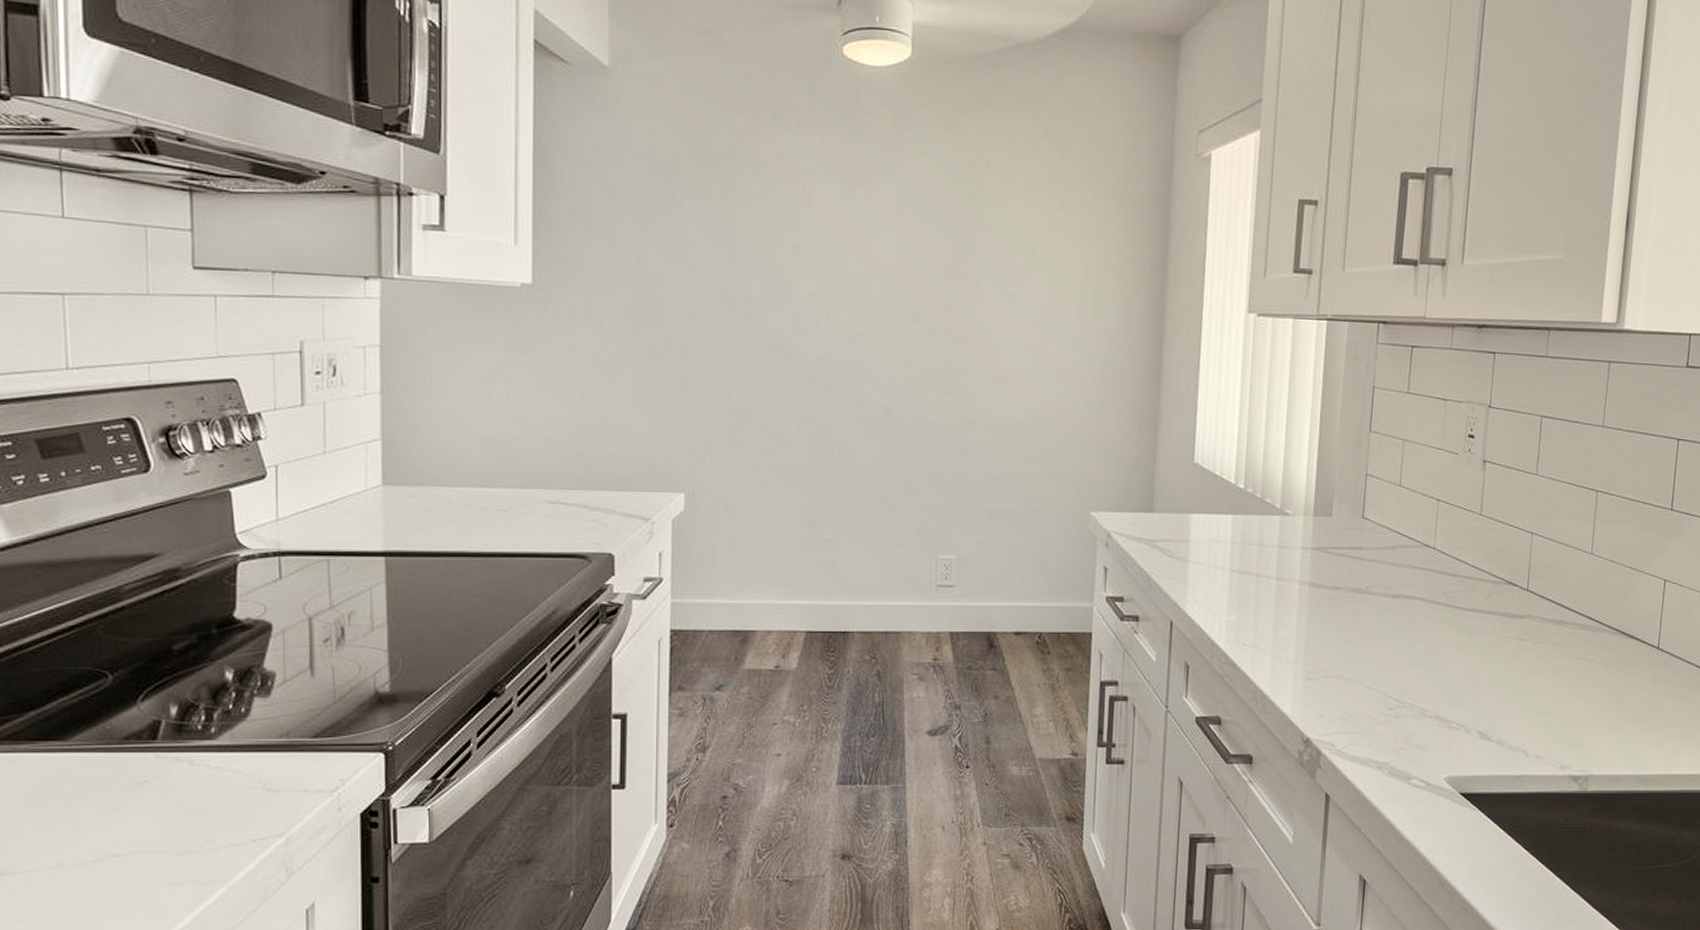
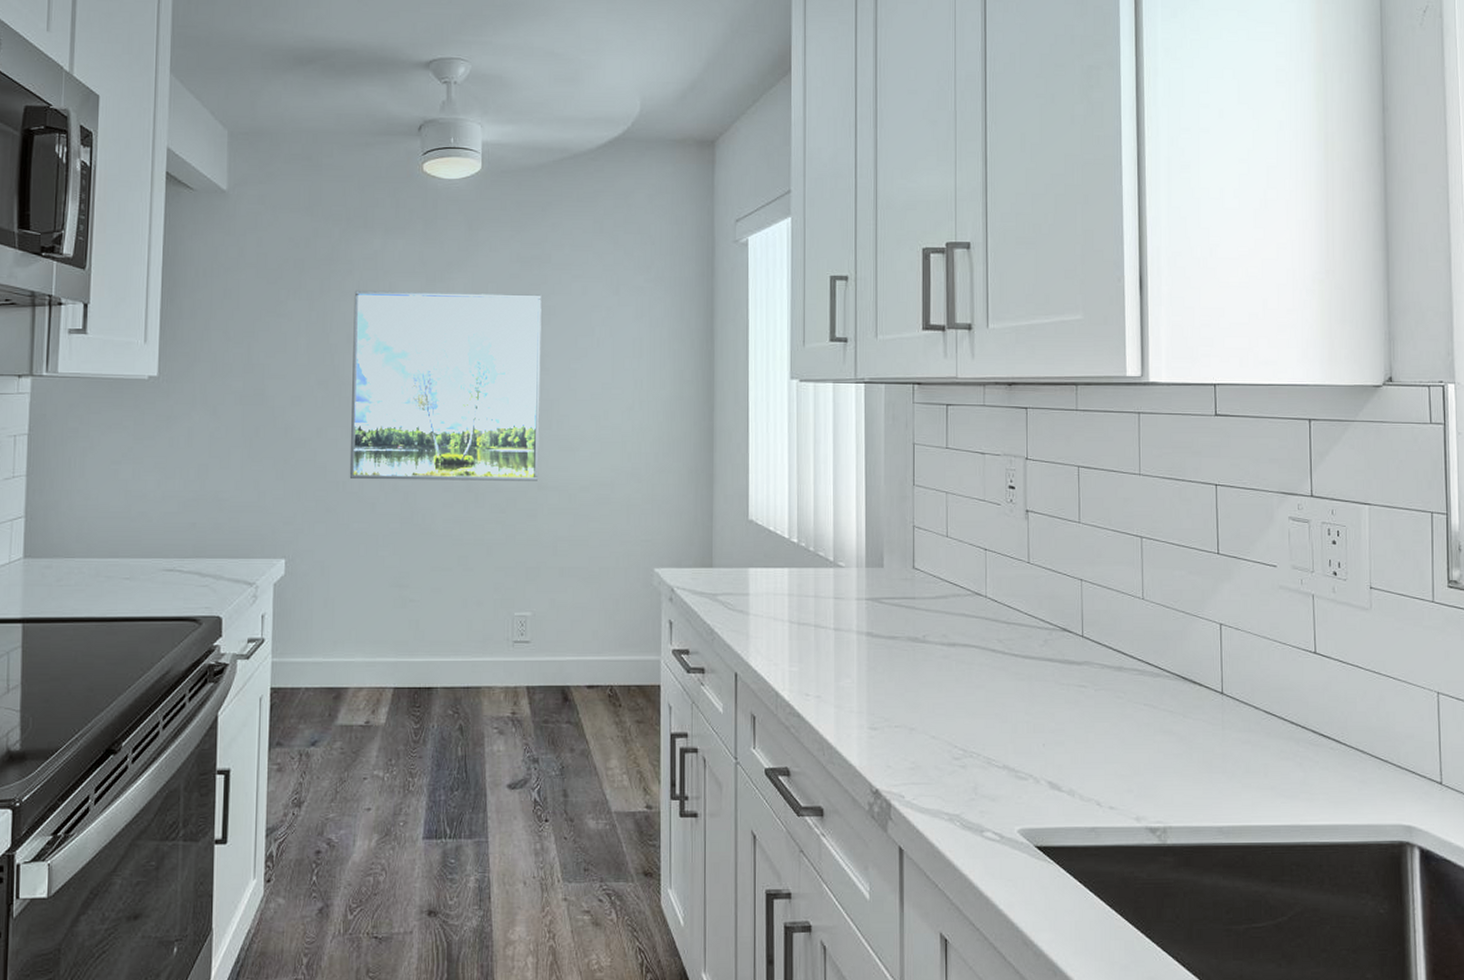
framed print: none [756,192,977,416] -> present [349,290,542,481]

